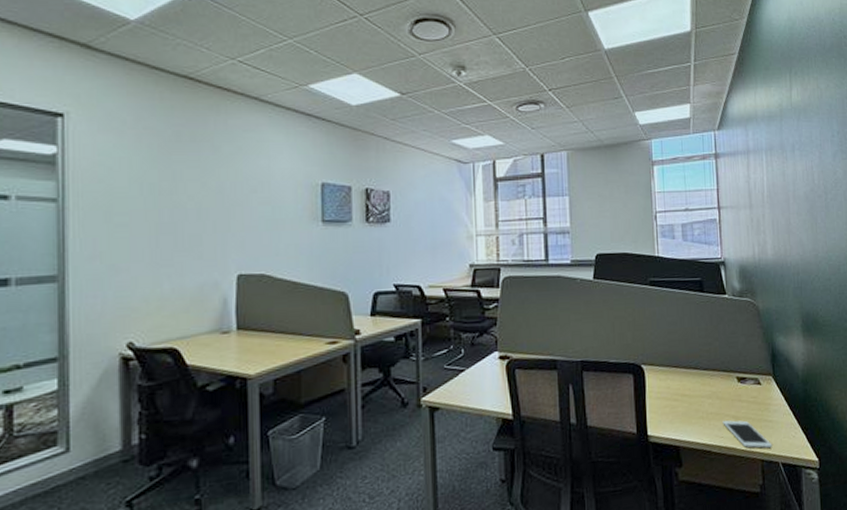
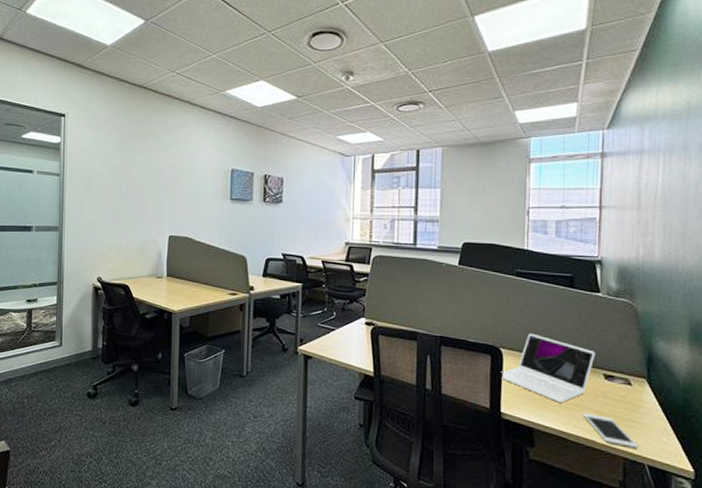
laptop: none [644,344,728,414] -> present [501,333,596,403]

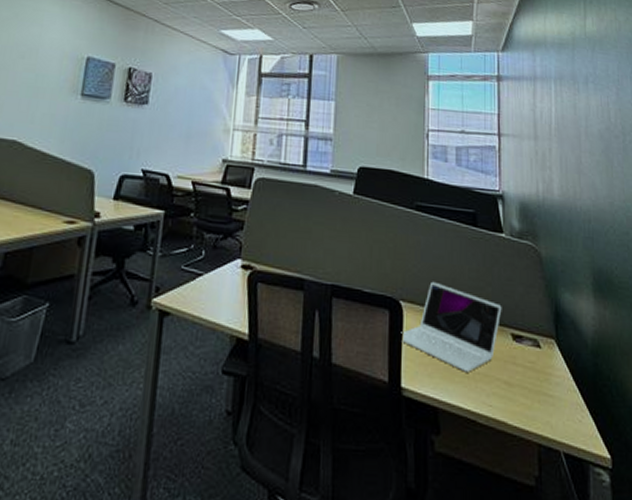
cell phone: present [583,413,639,449] -> none [492,386,553,431]

